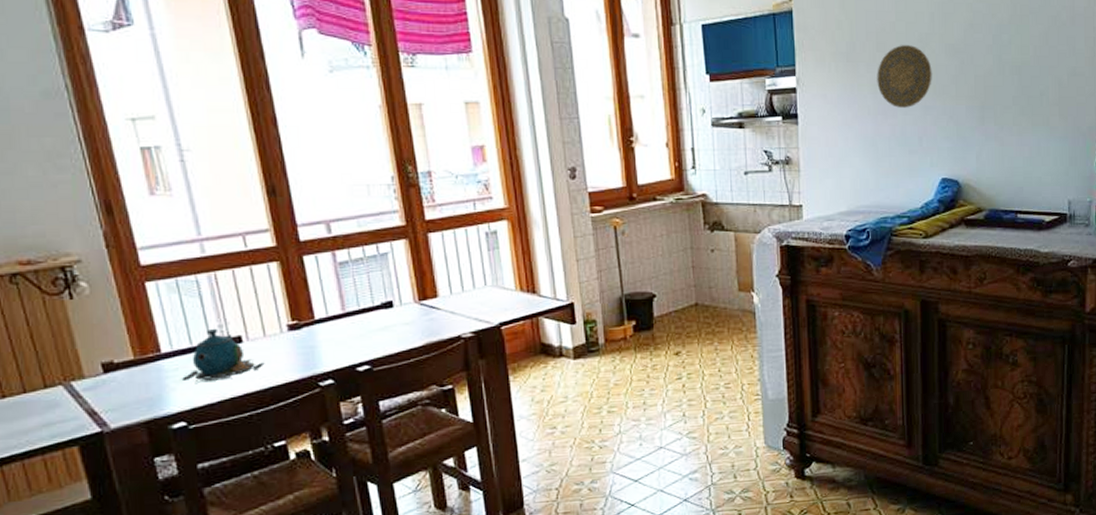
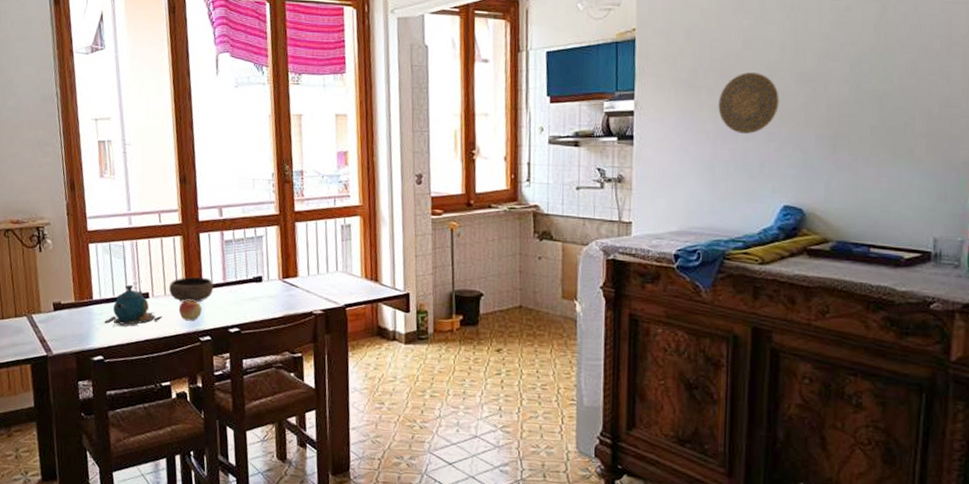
bowl: none [269,309,331,343] -> present [169,276,214,302]
apple: none [287,339,318,364] -> present [179,300,202,321]

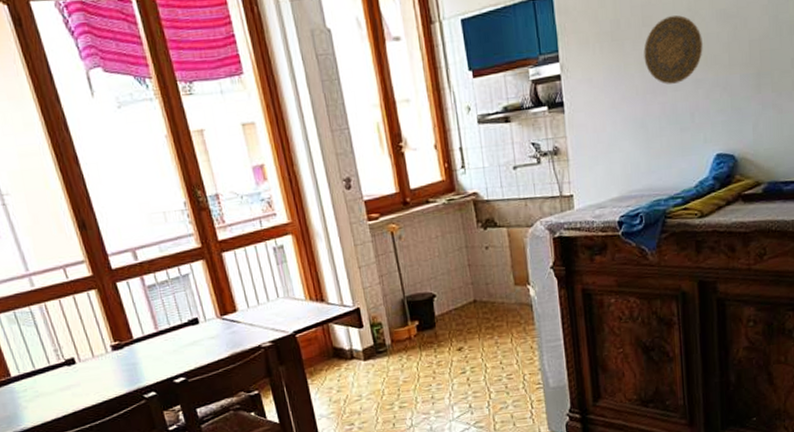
teapot: present [103,284,162,327] -> none [30,352,95,401]
bowl: present [169,276,214,302] -> none [96,330,147,362]
apple: present [179,300,202,321] -> none [113,357,140,380]

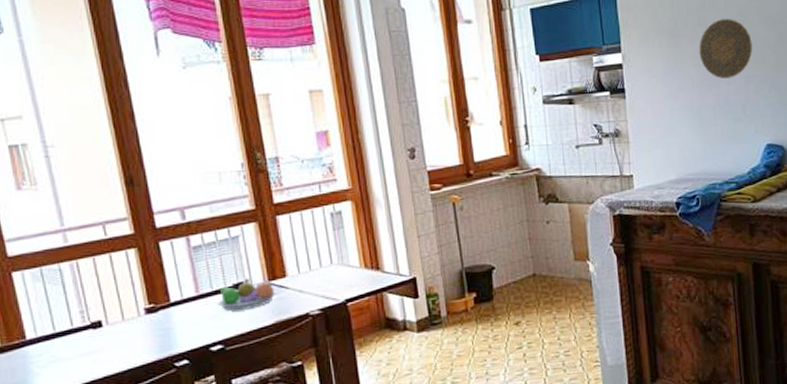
fruit bowl: none [175,314,229,345] -> present [217,278,276,311]

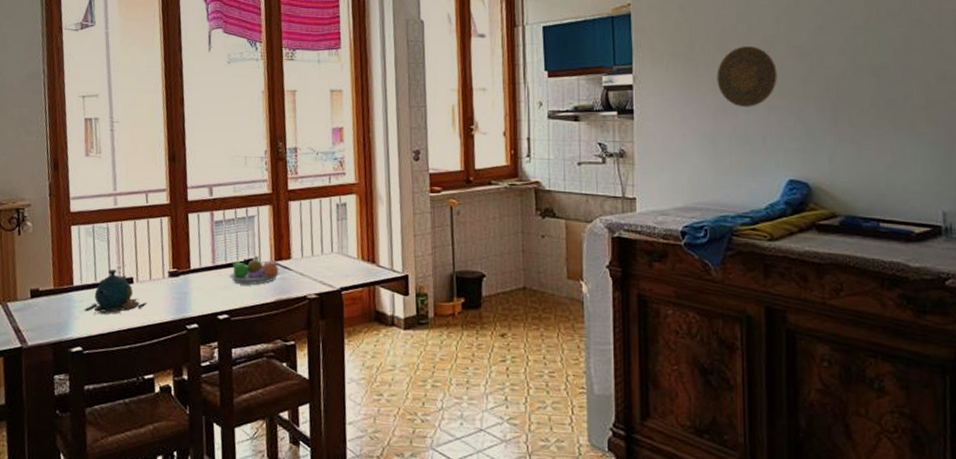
teapot: none [44,314,122,368] -> present [84,269,146,315]

